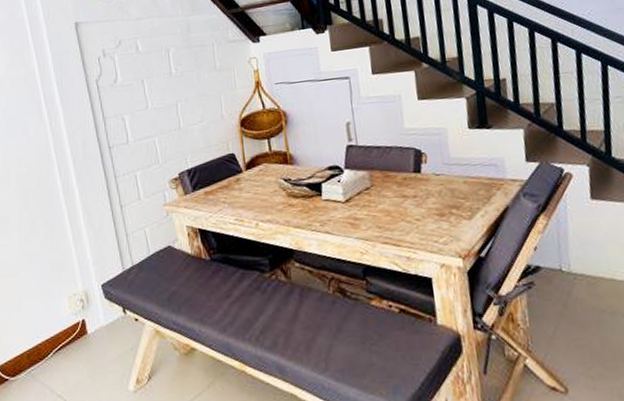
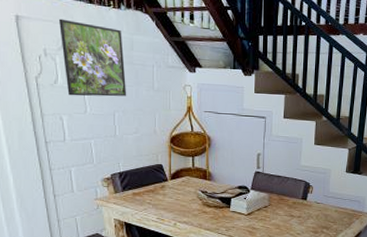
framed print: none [115,14,189,93] -> present [59,18,127,97]

